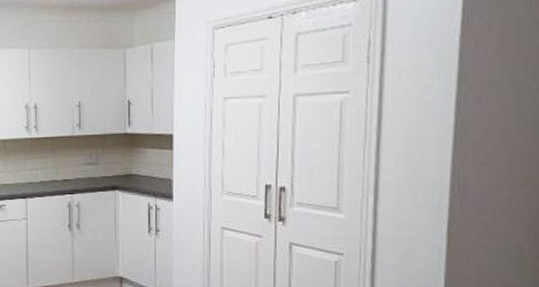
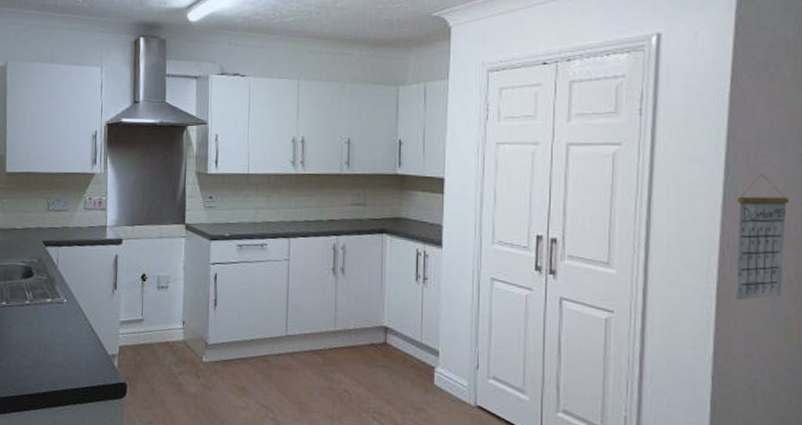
calendar: none [466,113,524,239] -> present [734,173,790,301]

